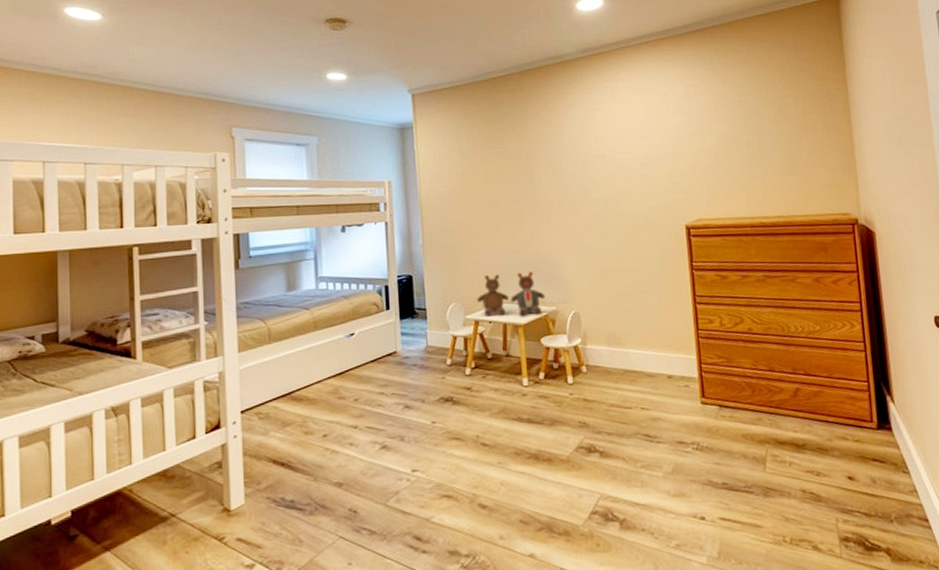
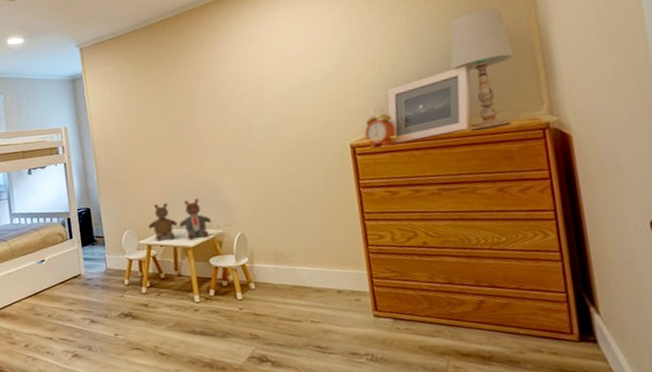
alarm clock: none [699,192,728,232] -> present [365,109,396,149]
picture frame: none [721,157,795,229] -> present [388,65,473,145]
table lamp: none [777,105,831,221] -> present [449,7,514,131]

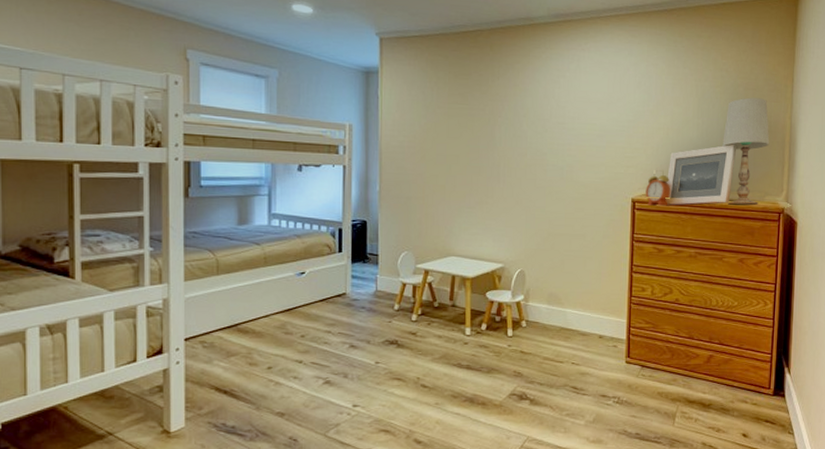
teddy bear: present [148,202,178,241] -> none [429,227,459,268]
teddy bear: present [179,198,212,241] -> none [461,228,495,271]

